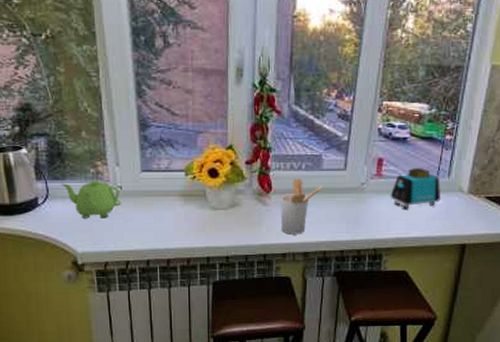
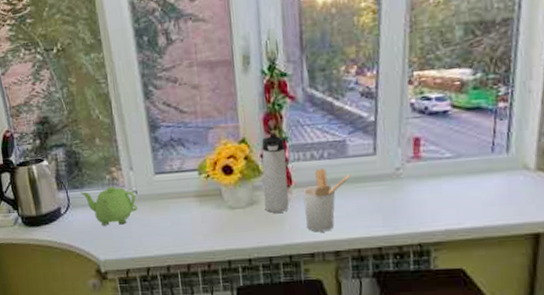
thermos bottle: none [245,143,269,215] -> present [262,133,289,213]
toaster: present [390,167,441,209] -> none [433,143,500,195]

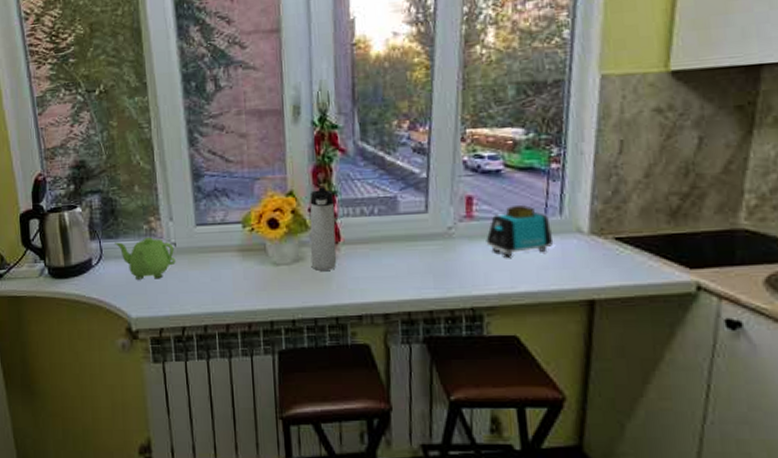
utensil holder: present [302,168,351,232] -> none [351,225,402,293]
toaster: none [433,143,500,195] -> present [486,204,554,258]

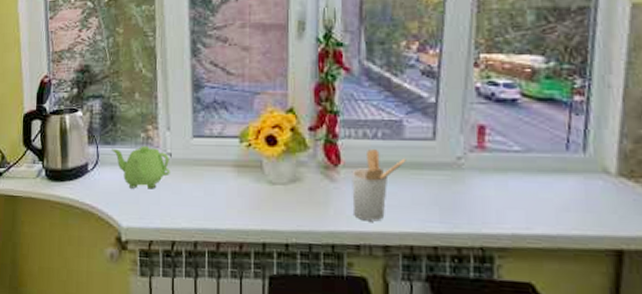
thermos bottle: present [310,187,337,271] -> none [308,106,336,194]
utensil holder: none [351,225,402,293] -> present [351,149,406,222]
toaster: present [486,204,554,258] -> none [499,137,576,195]

